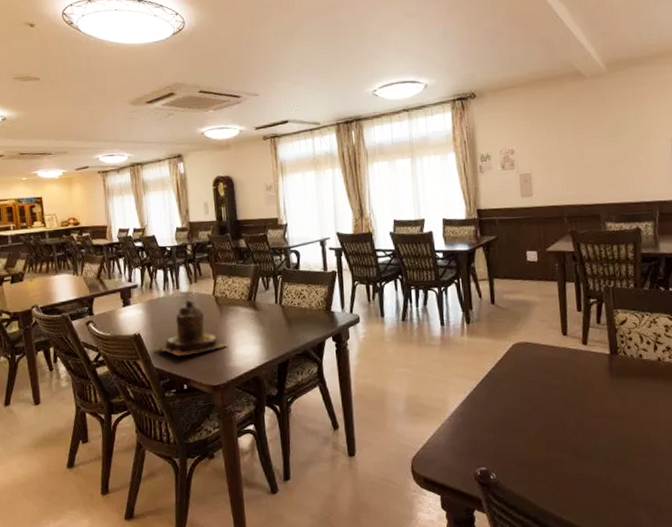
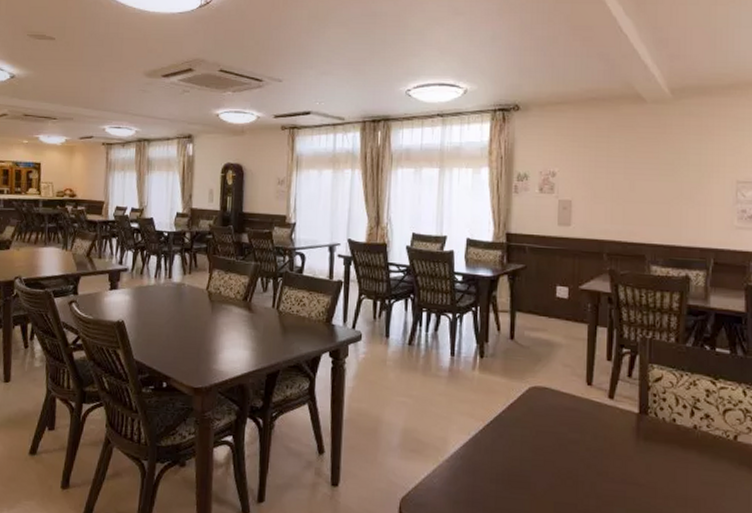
teapot: present [152,299,228,357] -> none [135,291,216,351]

